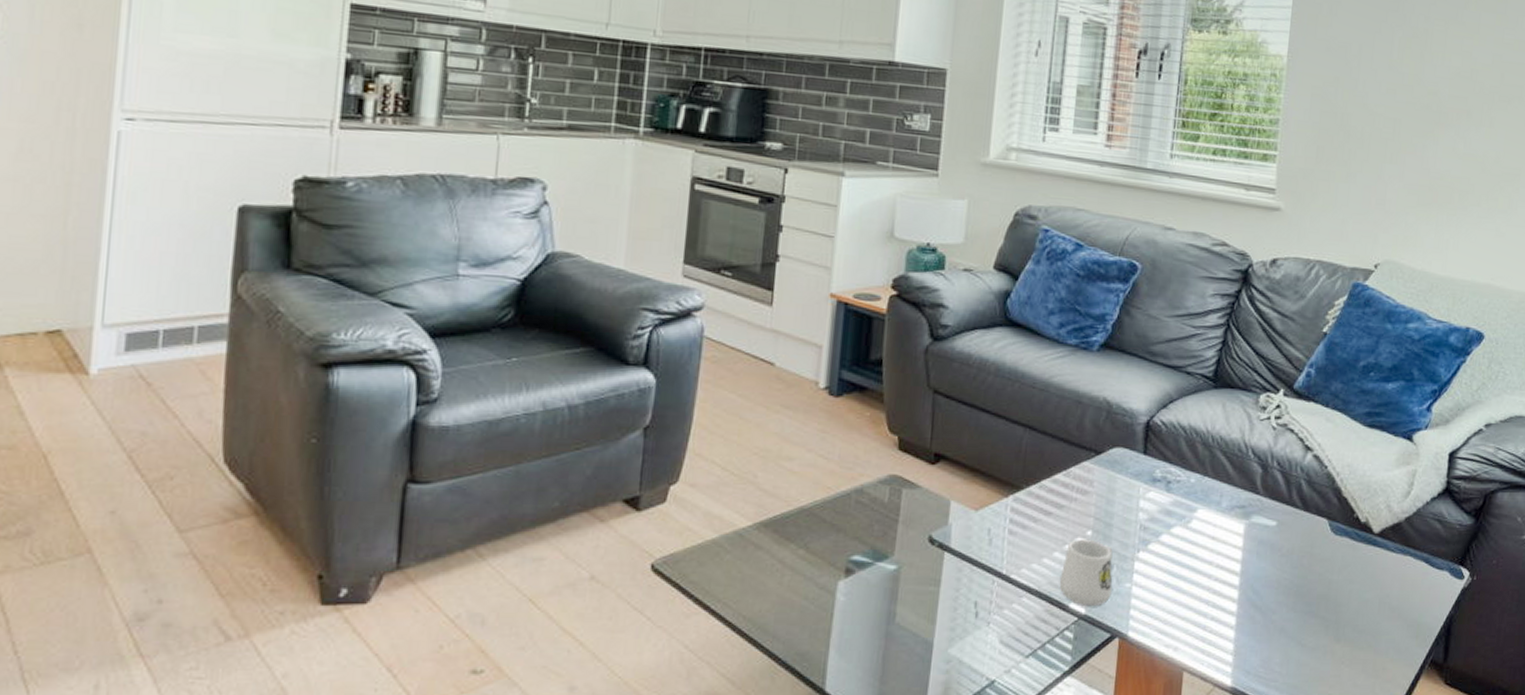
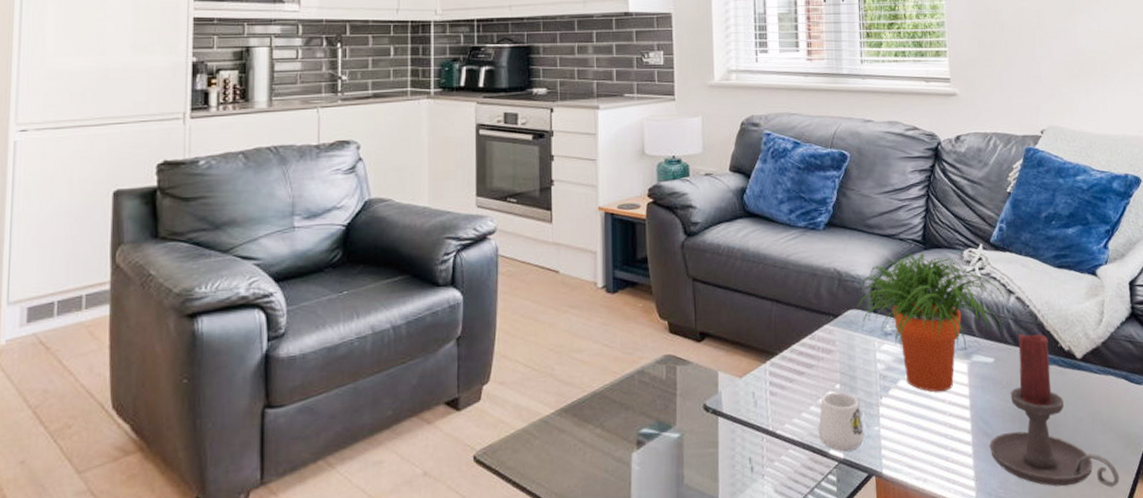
potted plant: none [1124,390,1301,553] -> present [856,252,1005,392]
candle holder: none [1255,497,1400,680] -> present [989,333,1120,487]

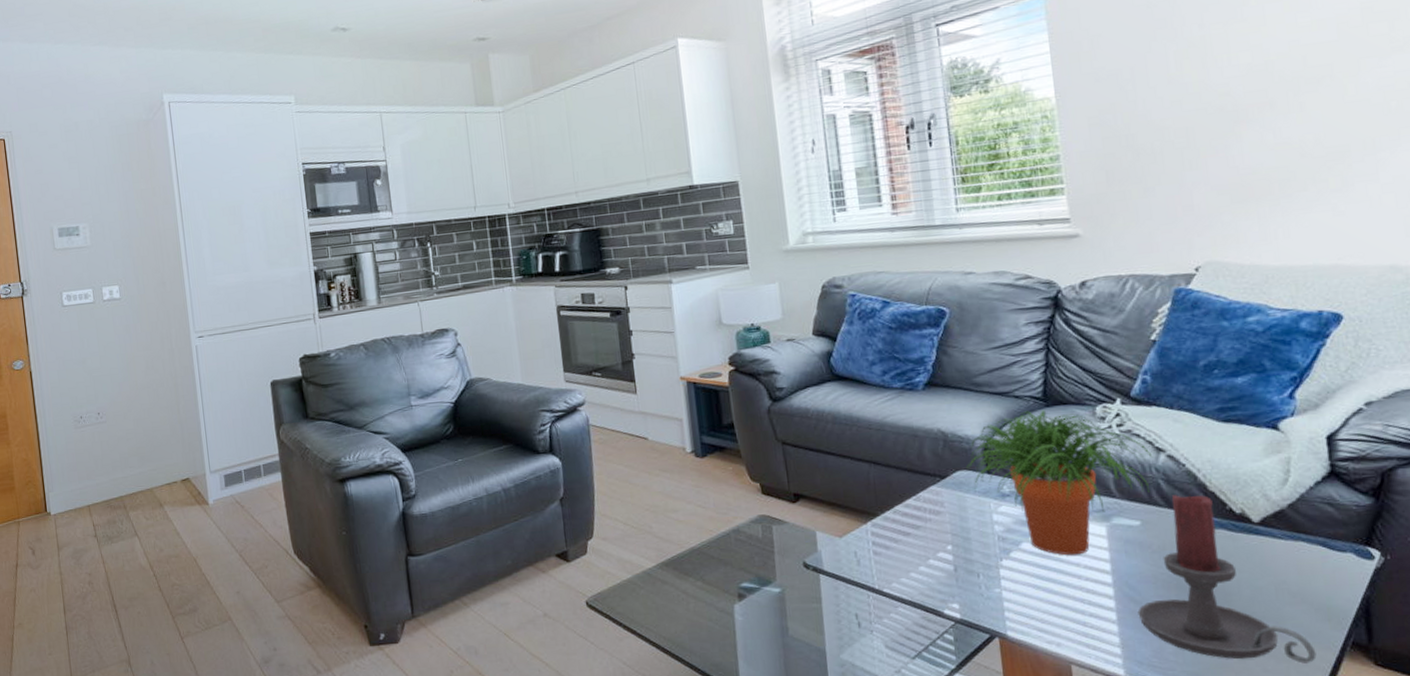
mug: present [818,392,864,451] -> none [929,553,983,612]

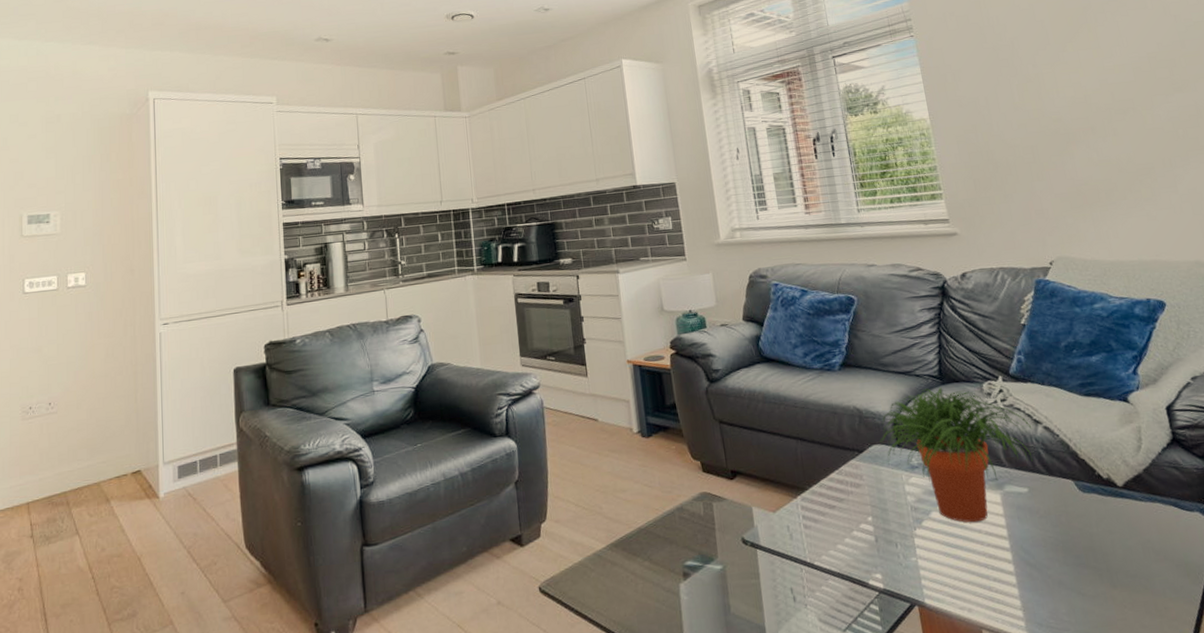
candle holder: present [1137,494,1317,664] -> none [1033,462,1183,618]

